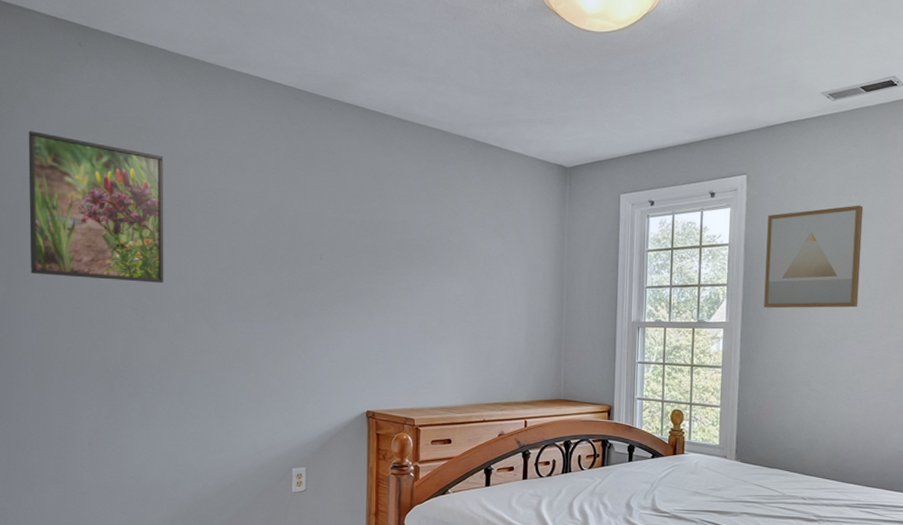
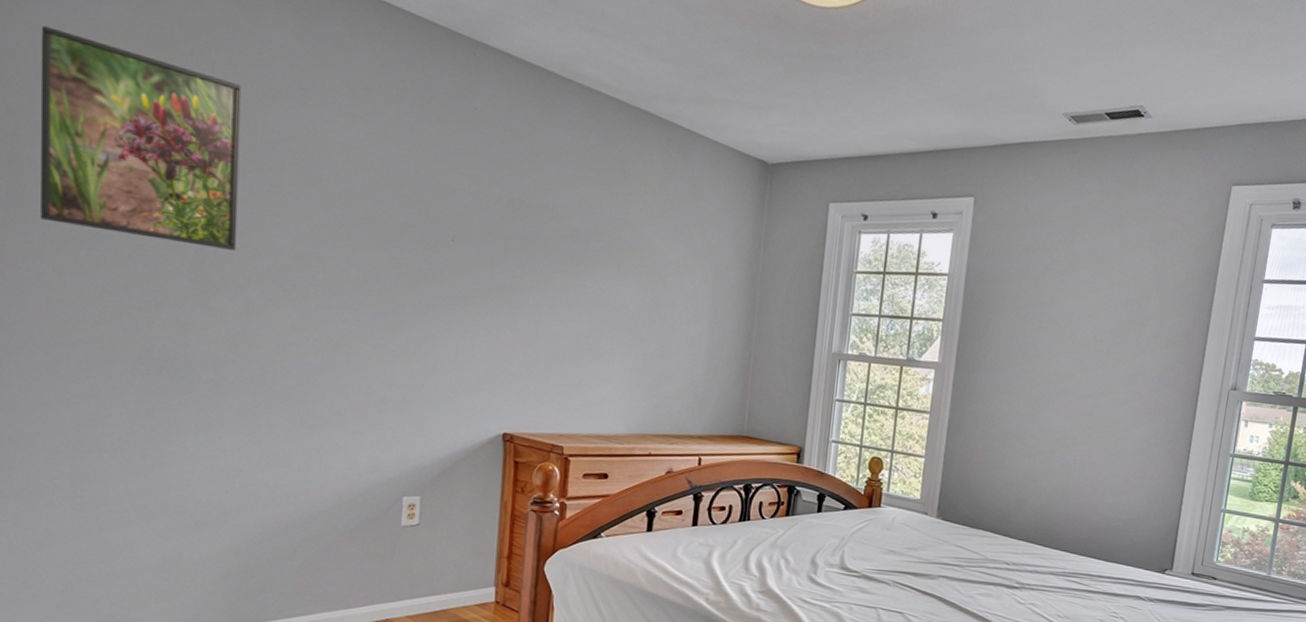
wall art: present [764,205,864,309] -> none [981,245,1097,359]

